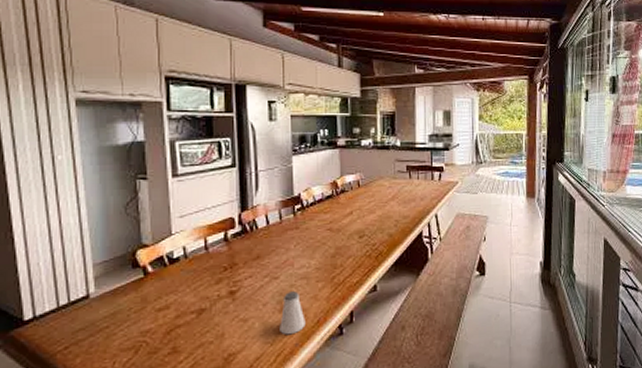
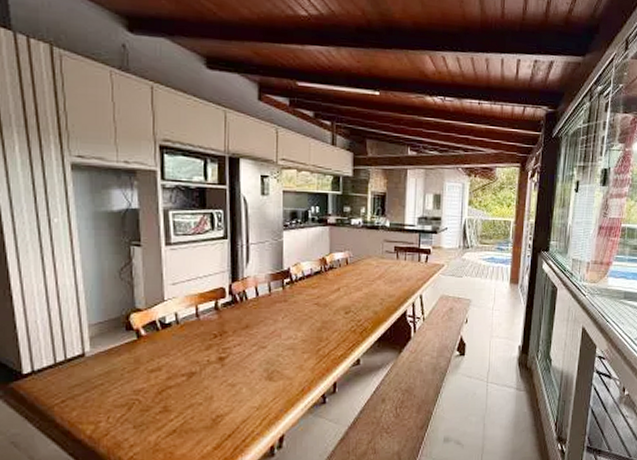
saltshaker: present [280,291,306,335] -> none [266,361,291,401]

